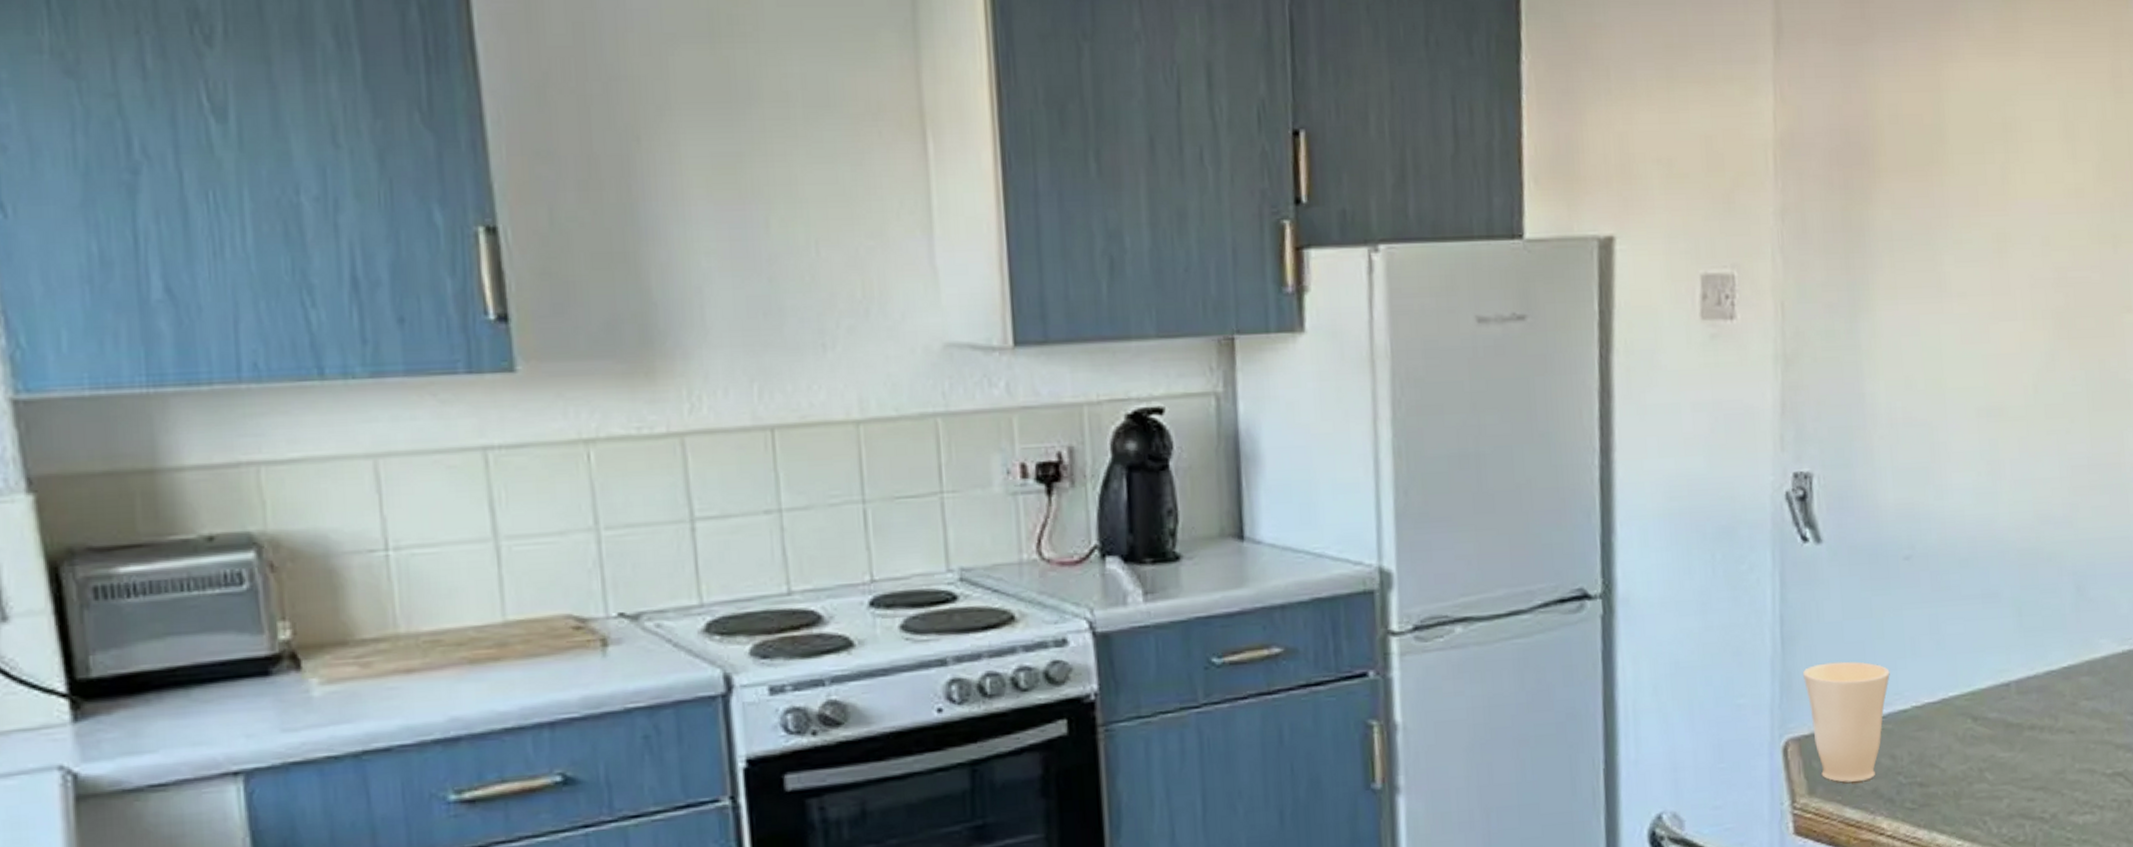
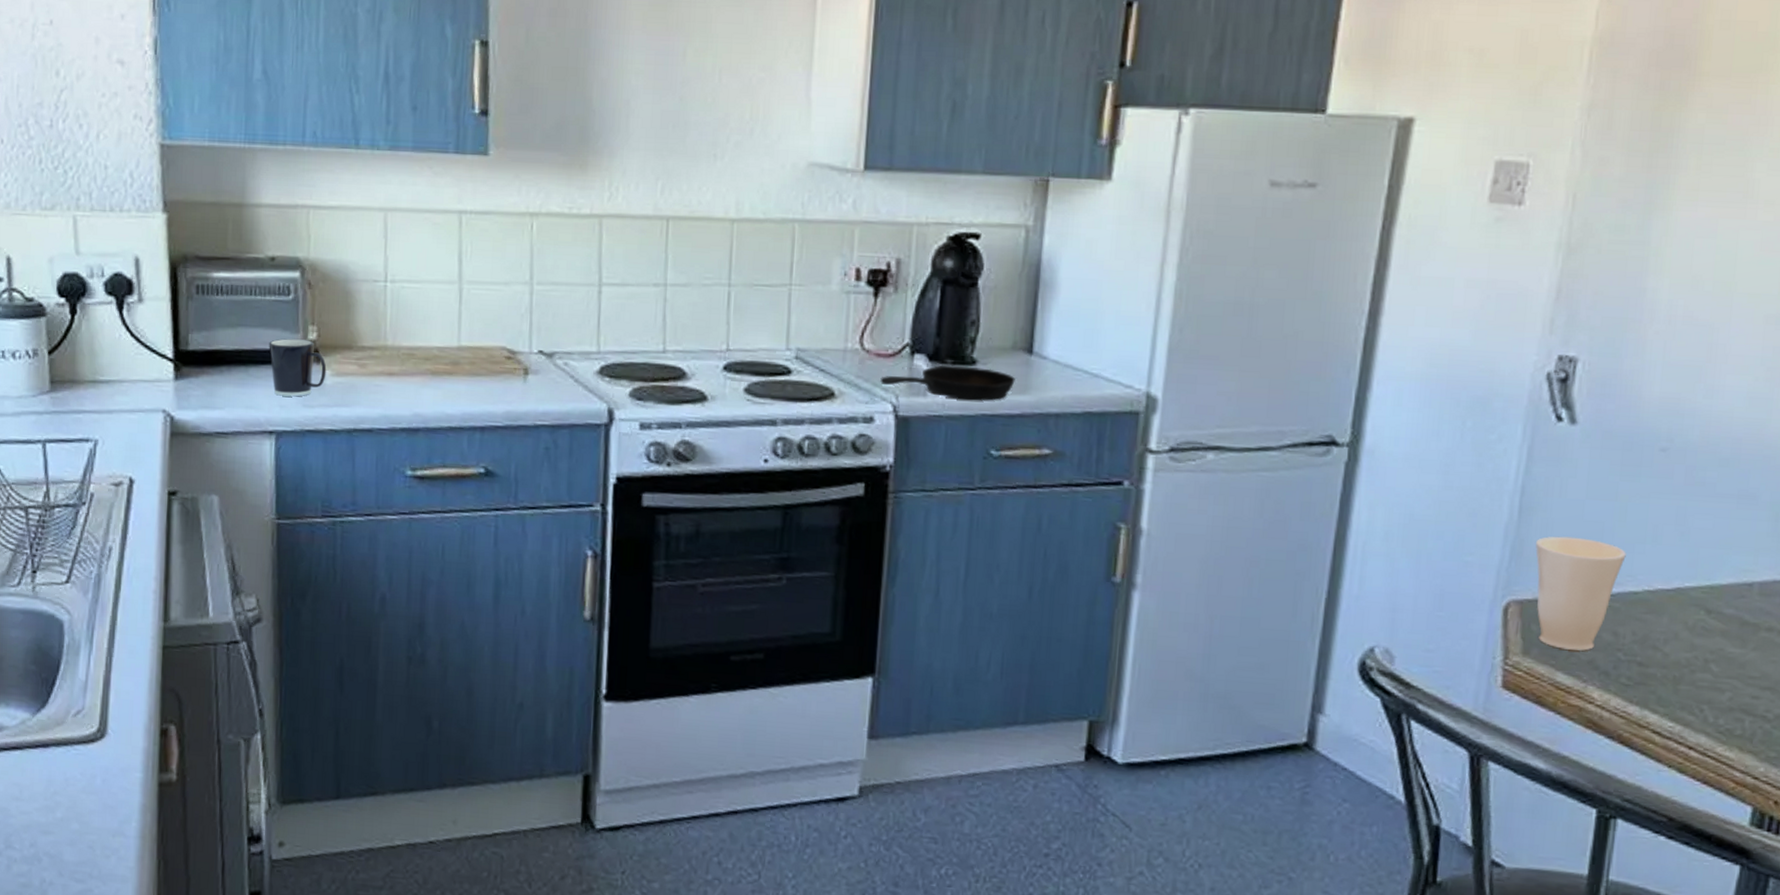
mug: none [218,641,312,722] -> present [269,338,327,397]
frying pan: none [1068,563,1229,604] -> present [880,364,1015,401]

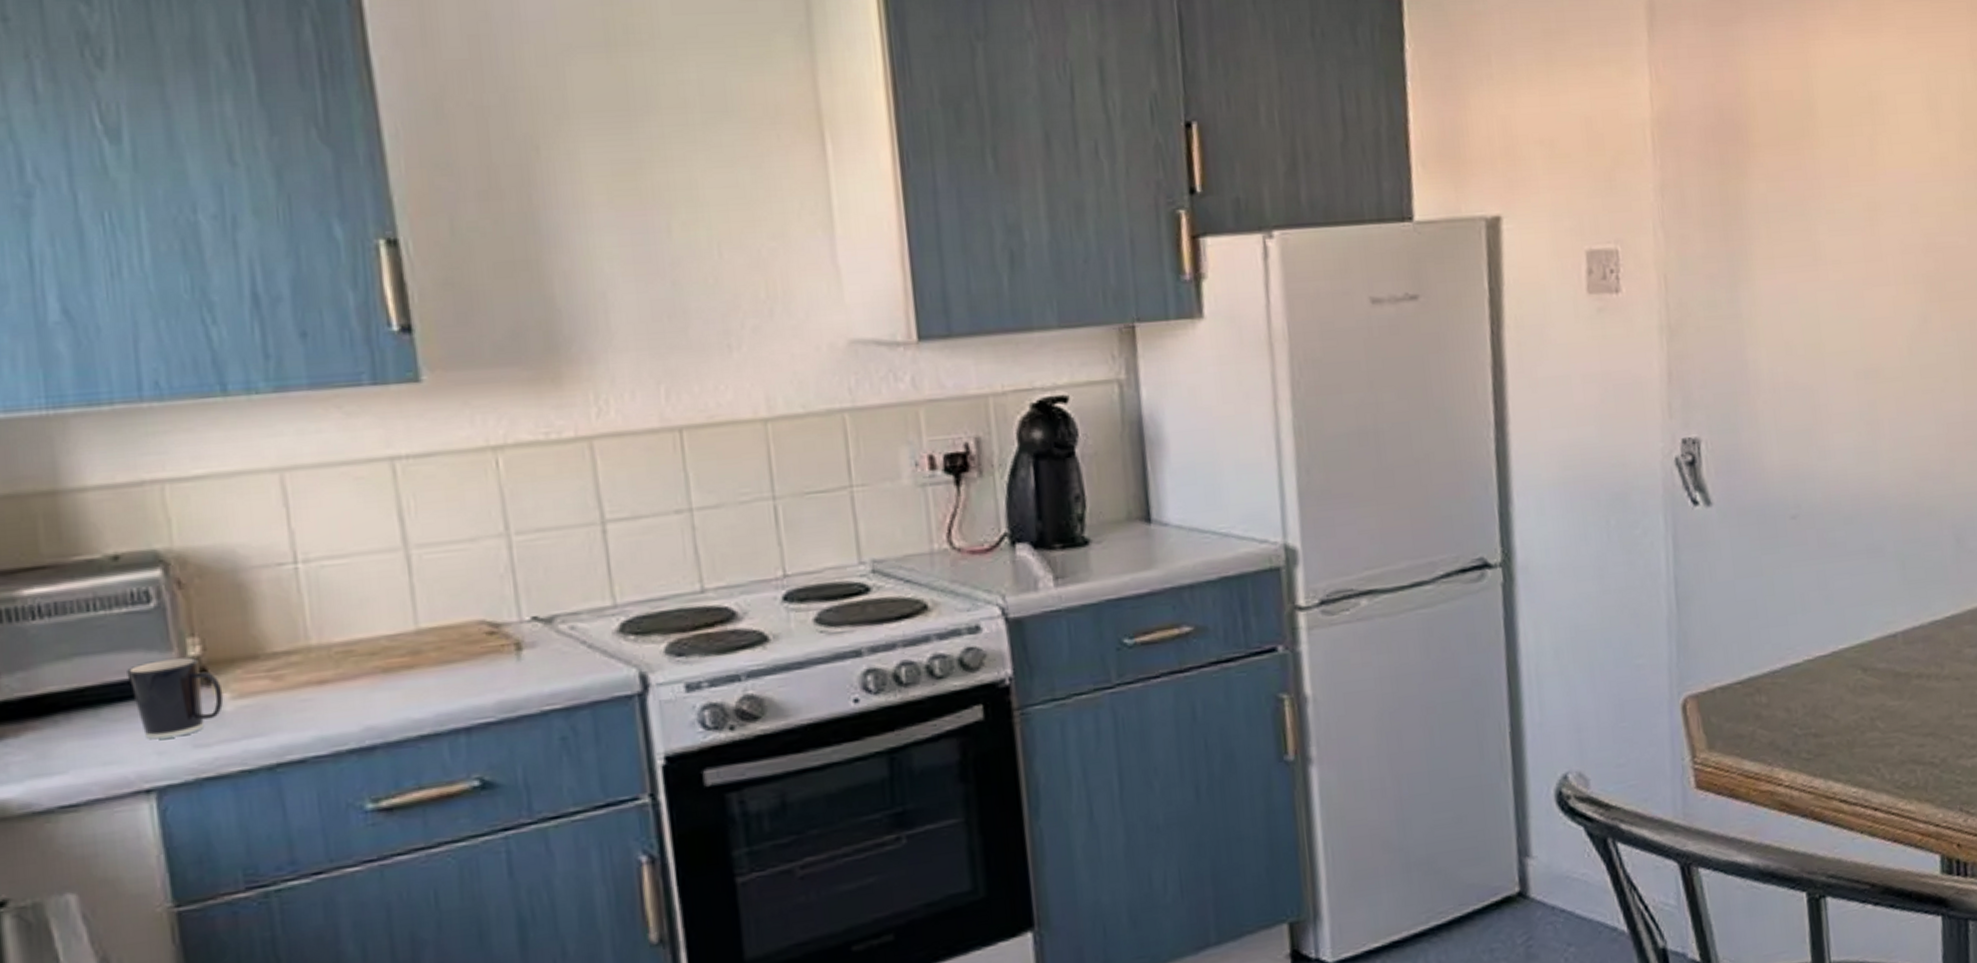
frying pan: present [880,364,1015,401] -> none [980,546,1137,588]
cup: present [1535,536,1626,651] -> none [1698,619,1782,736]

